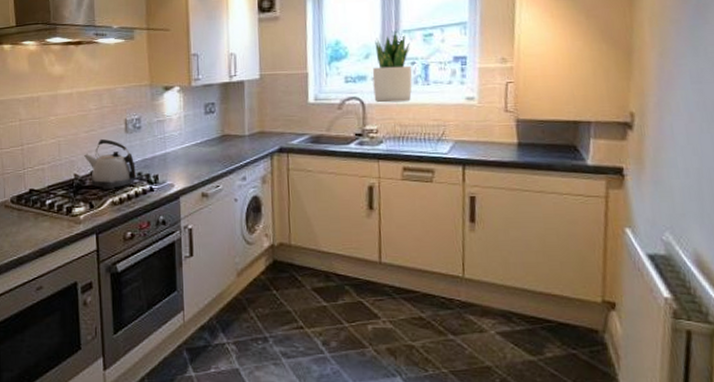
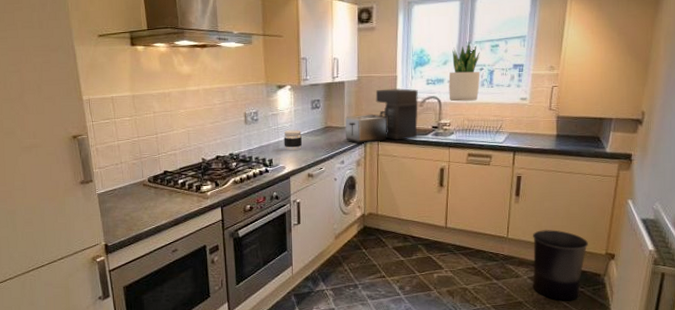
kettle: present [83,138,136,190] -> none [209,129,254,172]
jar: none [171,139,194,165] -> present [284,130,302,151]
toaster: none [246,119,299,156] -> present [345,114,388,144]
coffee maker: none [282,88,337,151] -> present [375,88,418,140]
waste bin: none [498,268,576,368] -> present [532,230,588,301]

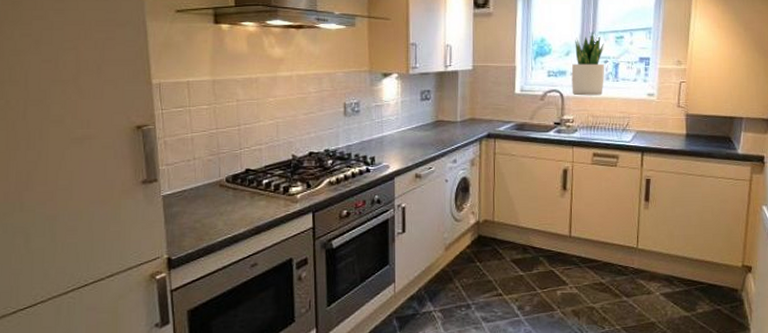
jar: present [284,130,302,151] -> none [388,123,409,148]
toaster: present [345,114,388,144] -> none [459,107,506,140]
coffee maker: present [375,88,418,140] -> none [492,80,539,138]
waste bin: present [532,230,588,301] -> none [664,239,723,321]

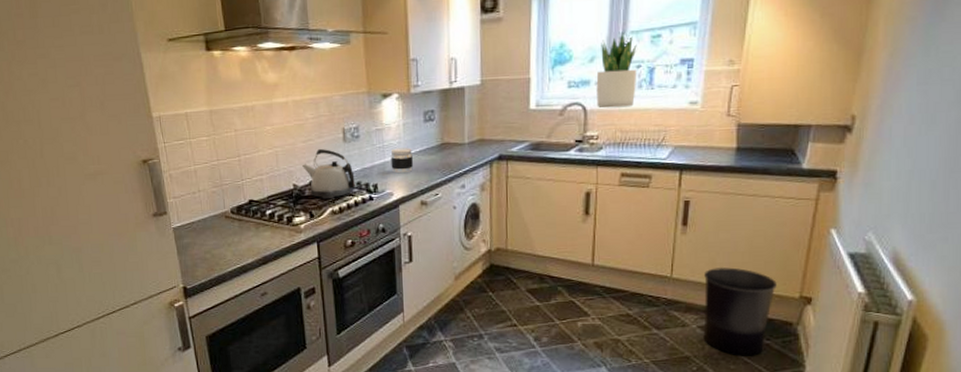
kettle: none [301,121,353,171] -> present [301,148,355,200]
jar: none [388,123,409,148] -> present [390,147,413,174]
waste bin: none [664,239,723,321] -> present [703,267,777,356]

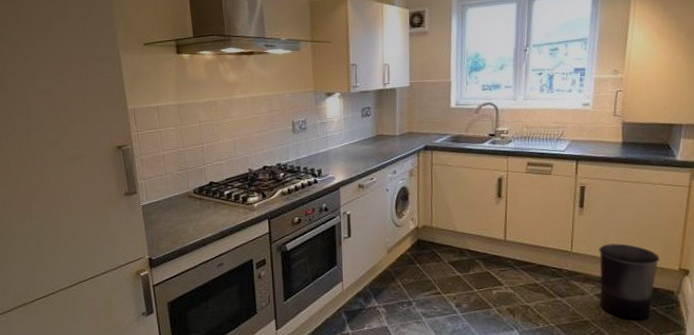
kettle: present [301,148,355,200] -> none [256,138,302,182]
jar: present [390,147,413,174] -> none [333,138,352,161]
planter: present [596,33,637,109] -> none [505,46,539,108]

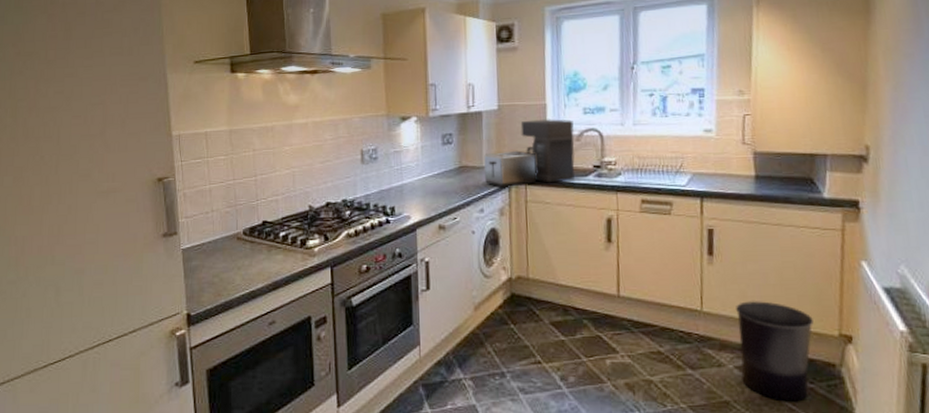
toaster: none [397,121,442,153] -> present [484,150,537,187]
coffee maker: none [428,94,474,149] -> present [520,119,575,183]

